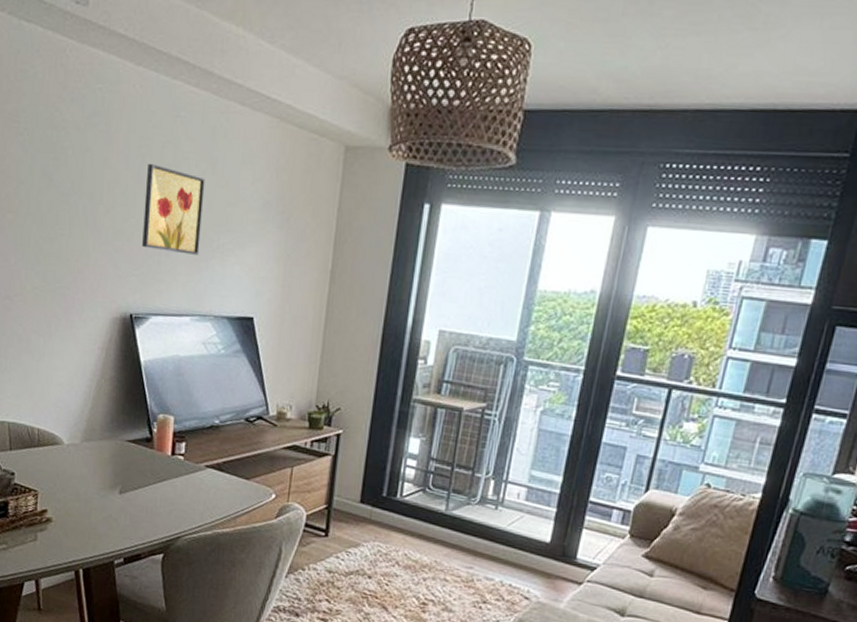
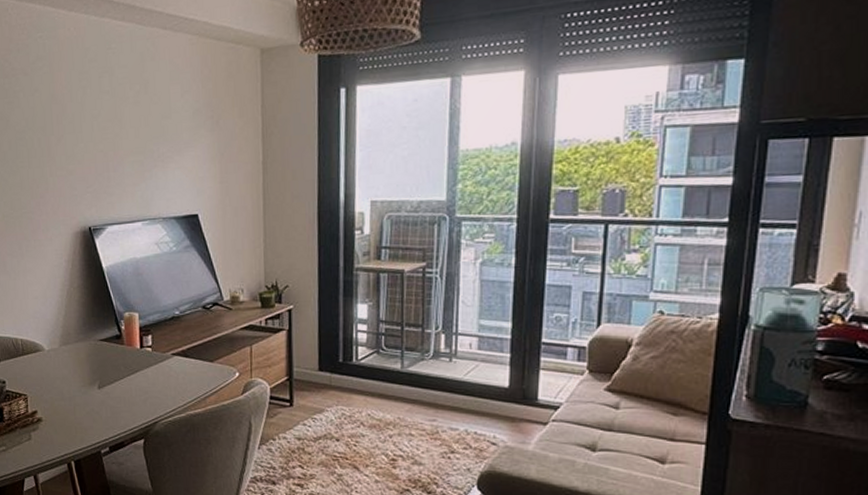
wall art: present [142,164,205,255] -> none [88,93,143,167]

